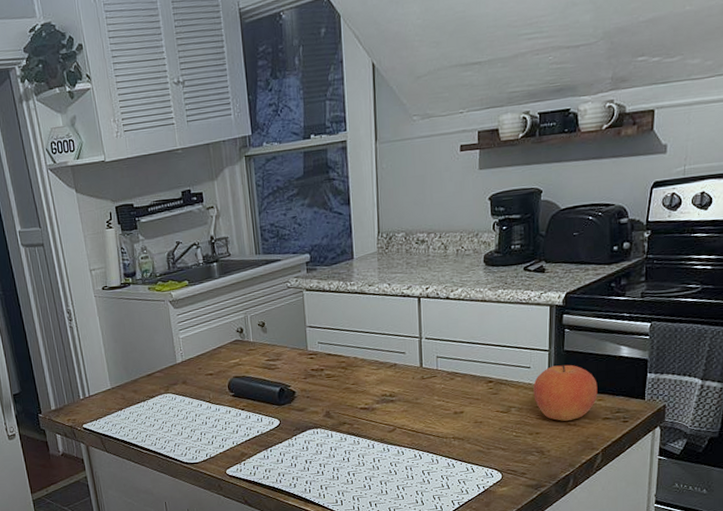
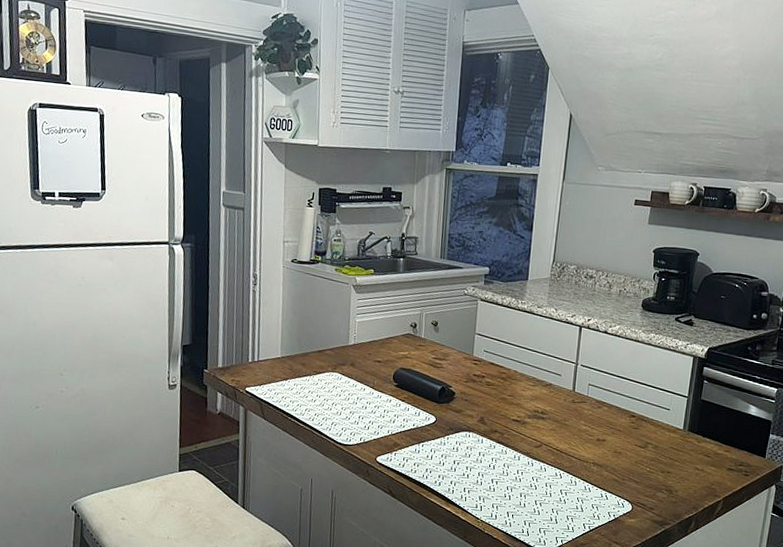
fruit: present [533,364,598,421] -> none [669,412,726,466]

